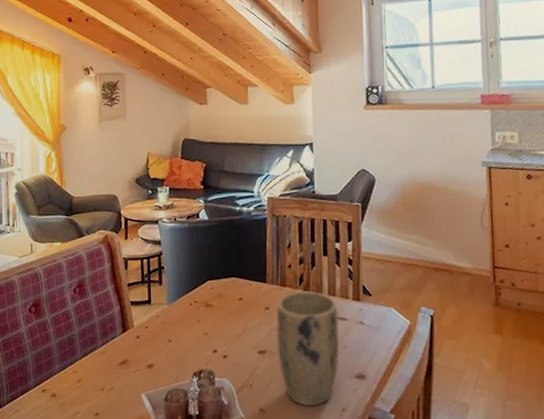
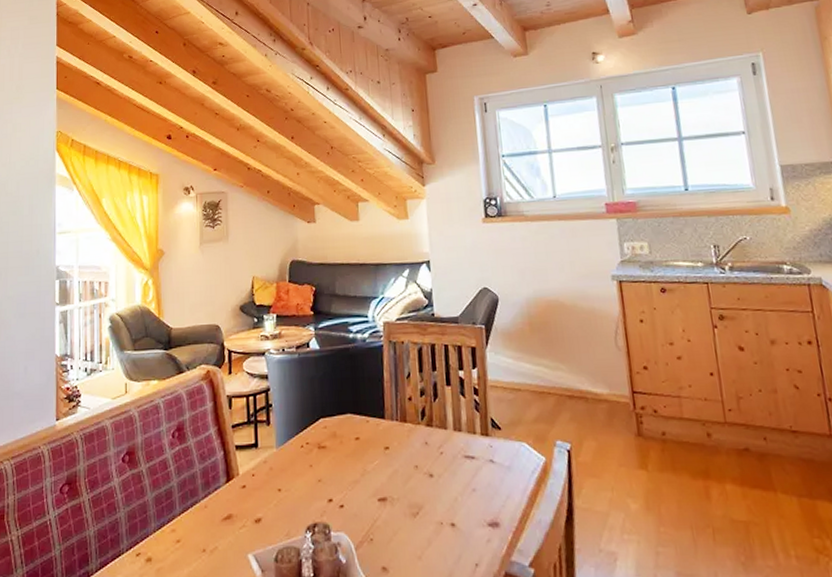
plant pot: present [276,290,340,406] -> none [397,425,469,562]

